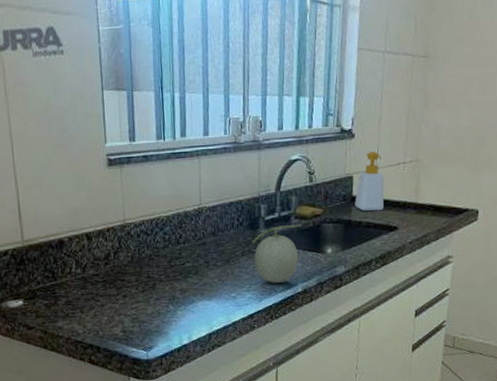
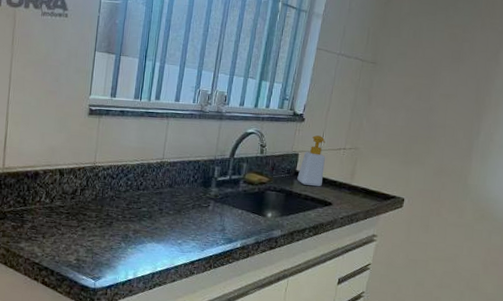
fruit: present [253,225,301,283] -> none [202,187,248,237]

